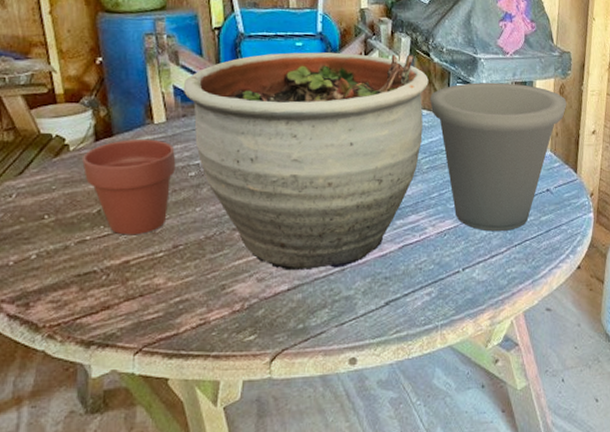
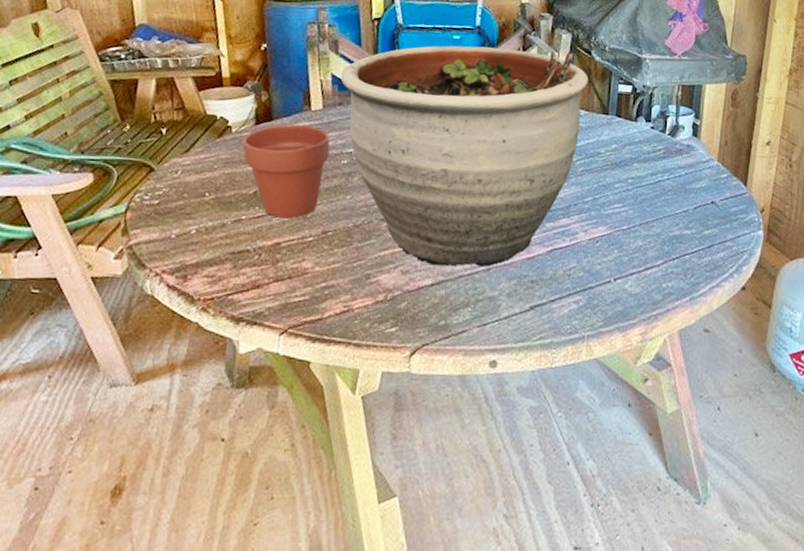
flowerpot: present [430,82,567,232] -> none [588,84,739,243]

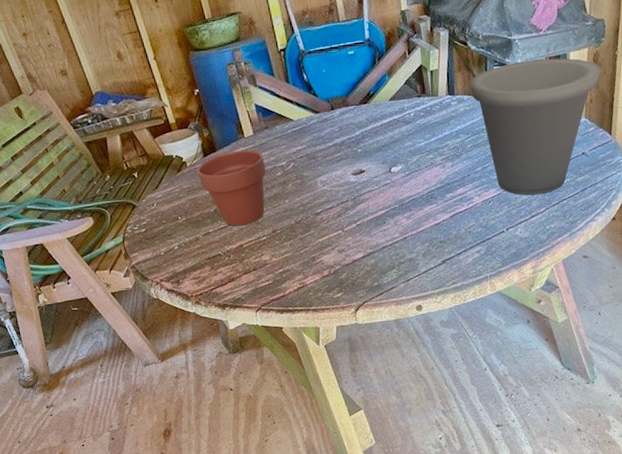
planter pot: present [340,45,589,267] -> none [262,46,468,243]
flowerpot: none [588,84,739,243] -> present [469,58,601,195]

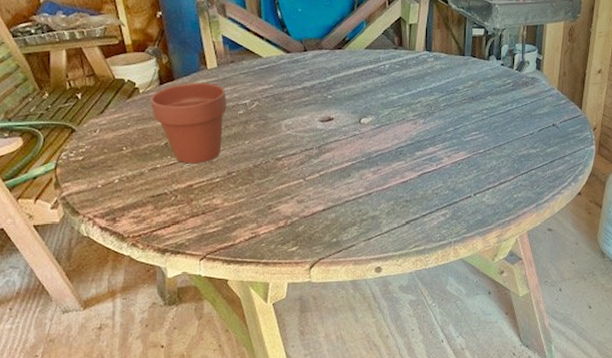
flowerpot: present [469,58,601,195] -> none [447,26,575,162]

